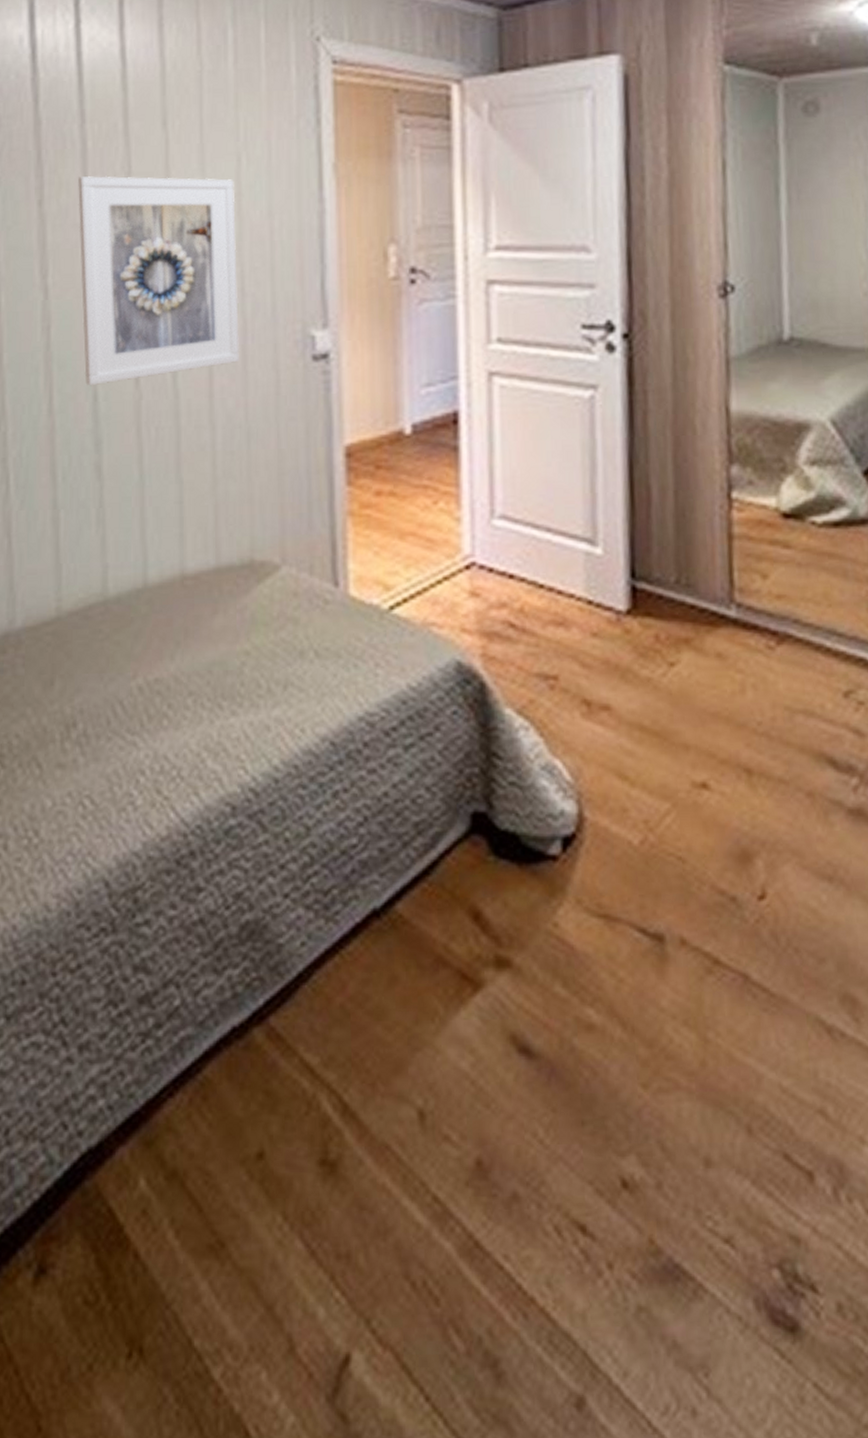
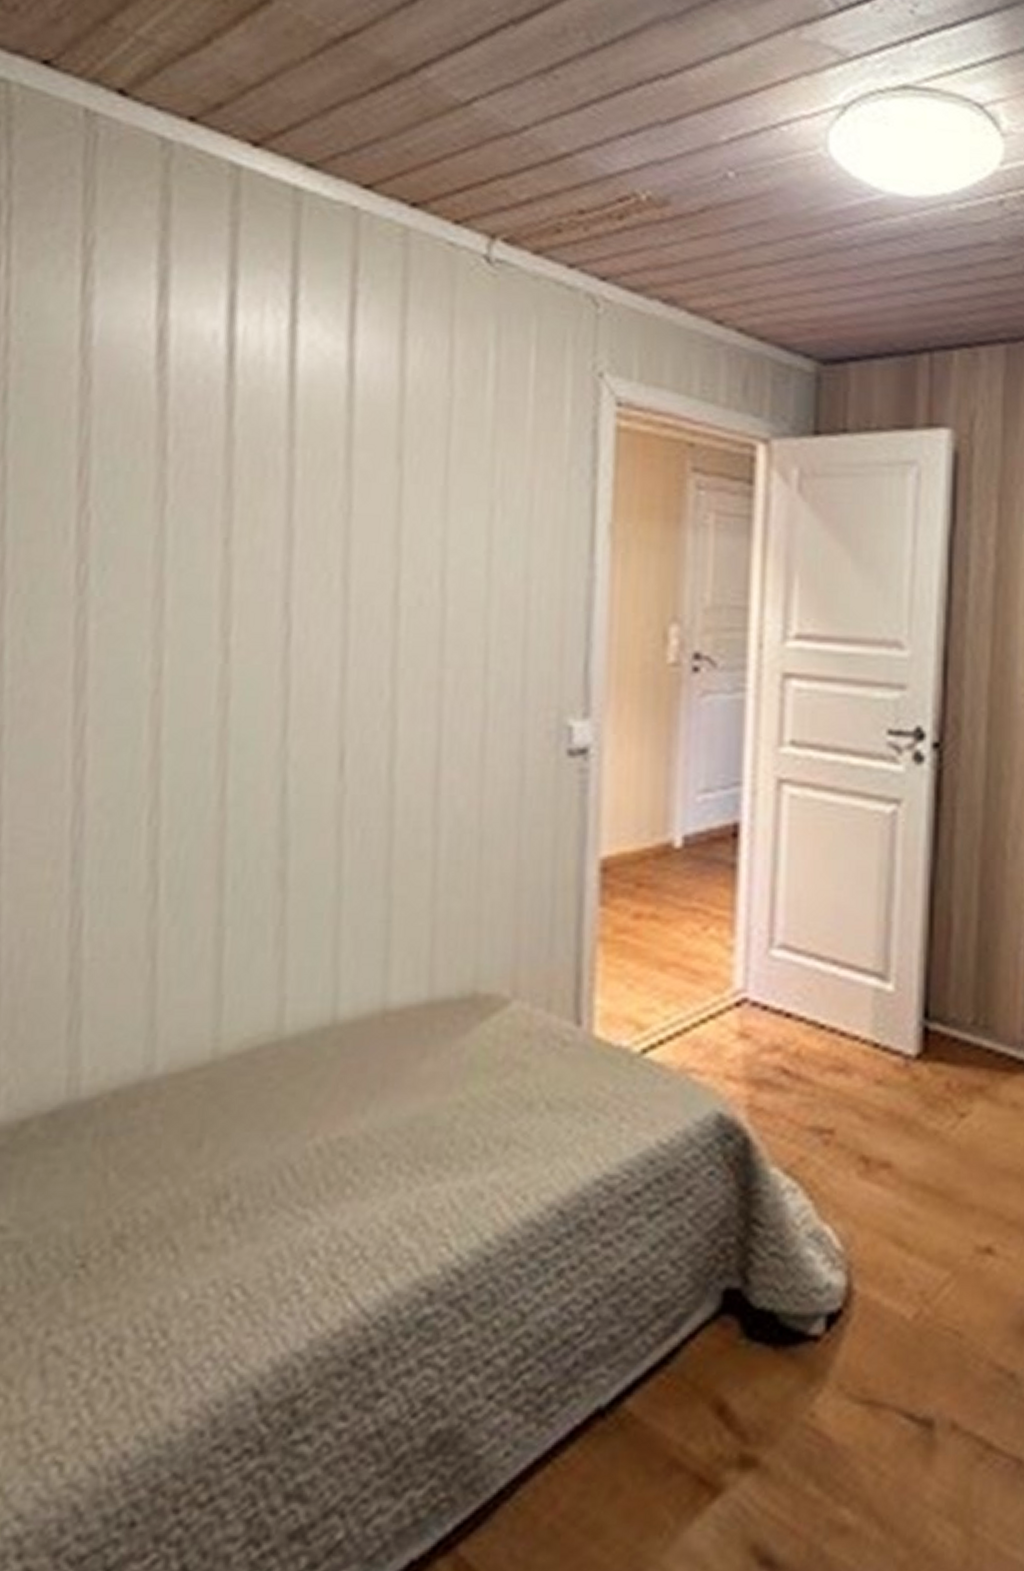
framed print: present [78,176,240,386] -> none [271,513,484,774]

